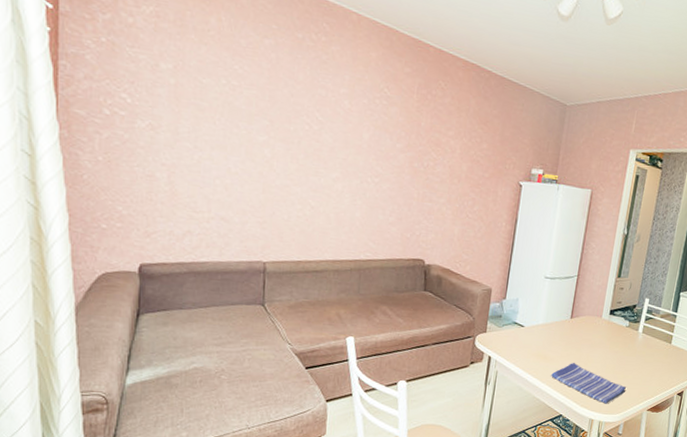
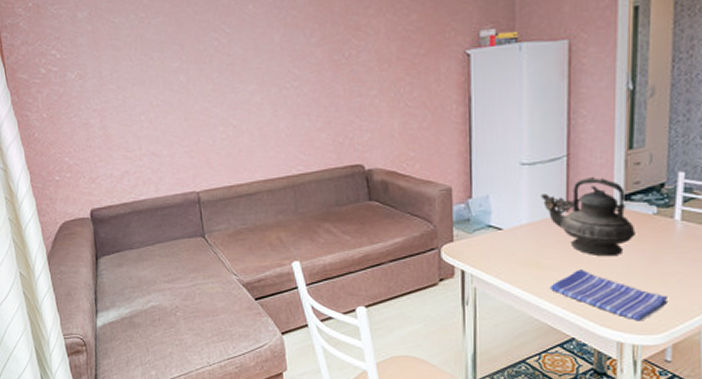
teapot: none [554,294,614,355] -> present [540,177,636,257]

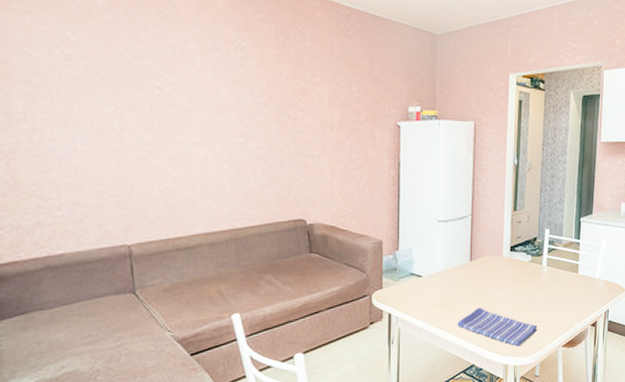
teapot: present [540,177,636,257] -> none [451,233,517,297]

